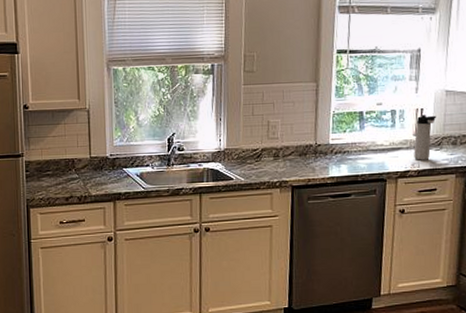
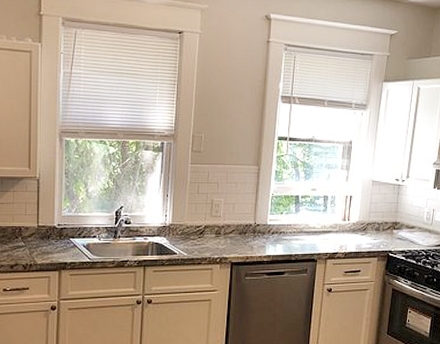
thermos bottle: present [414,115,437,160] -> none [342,202,363,244]

